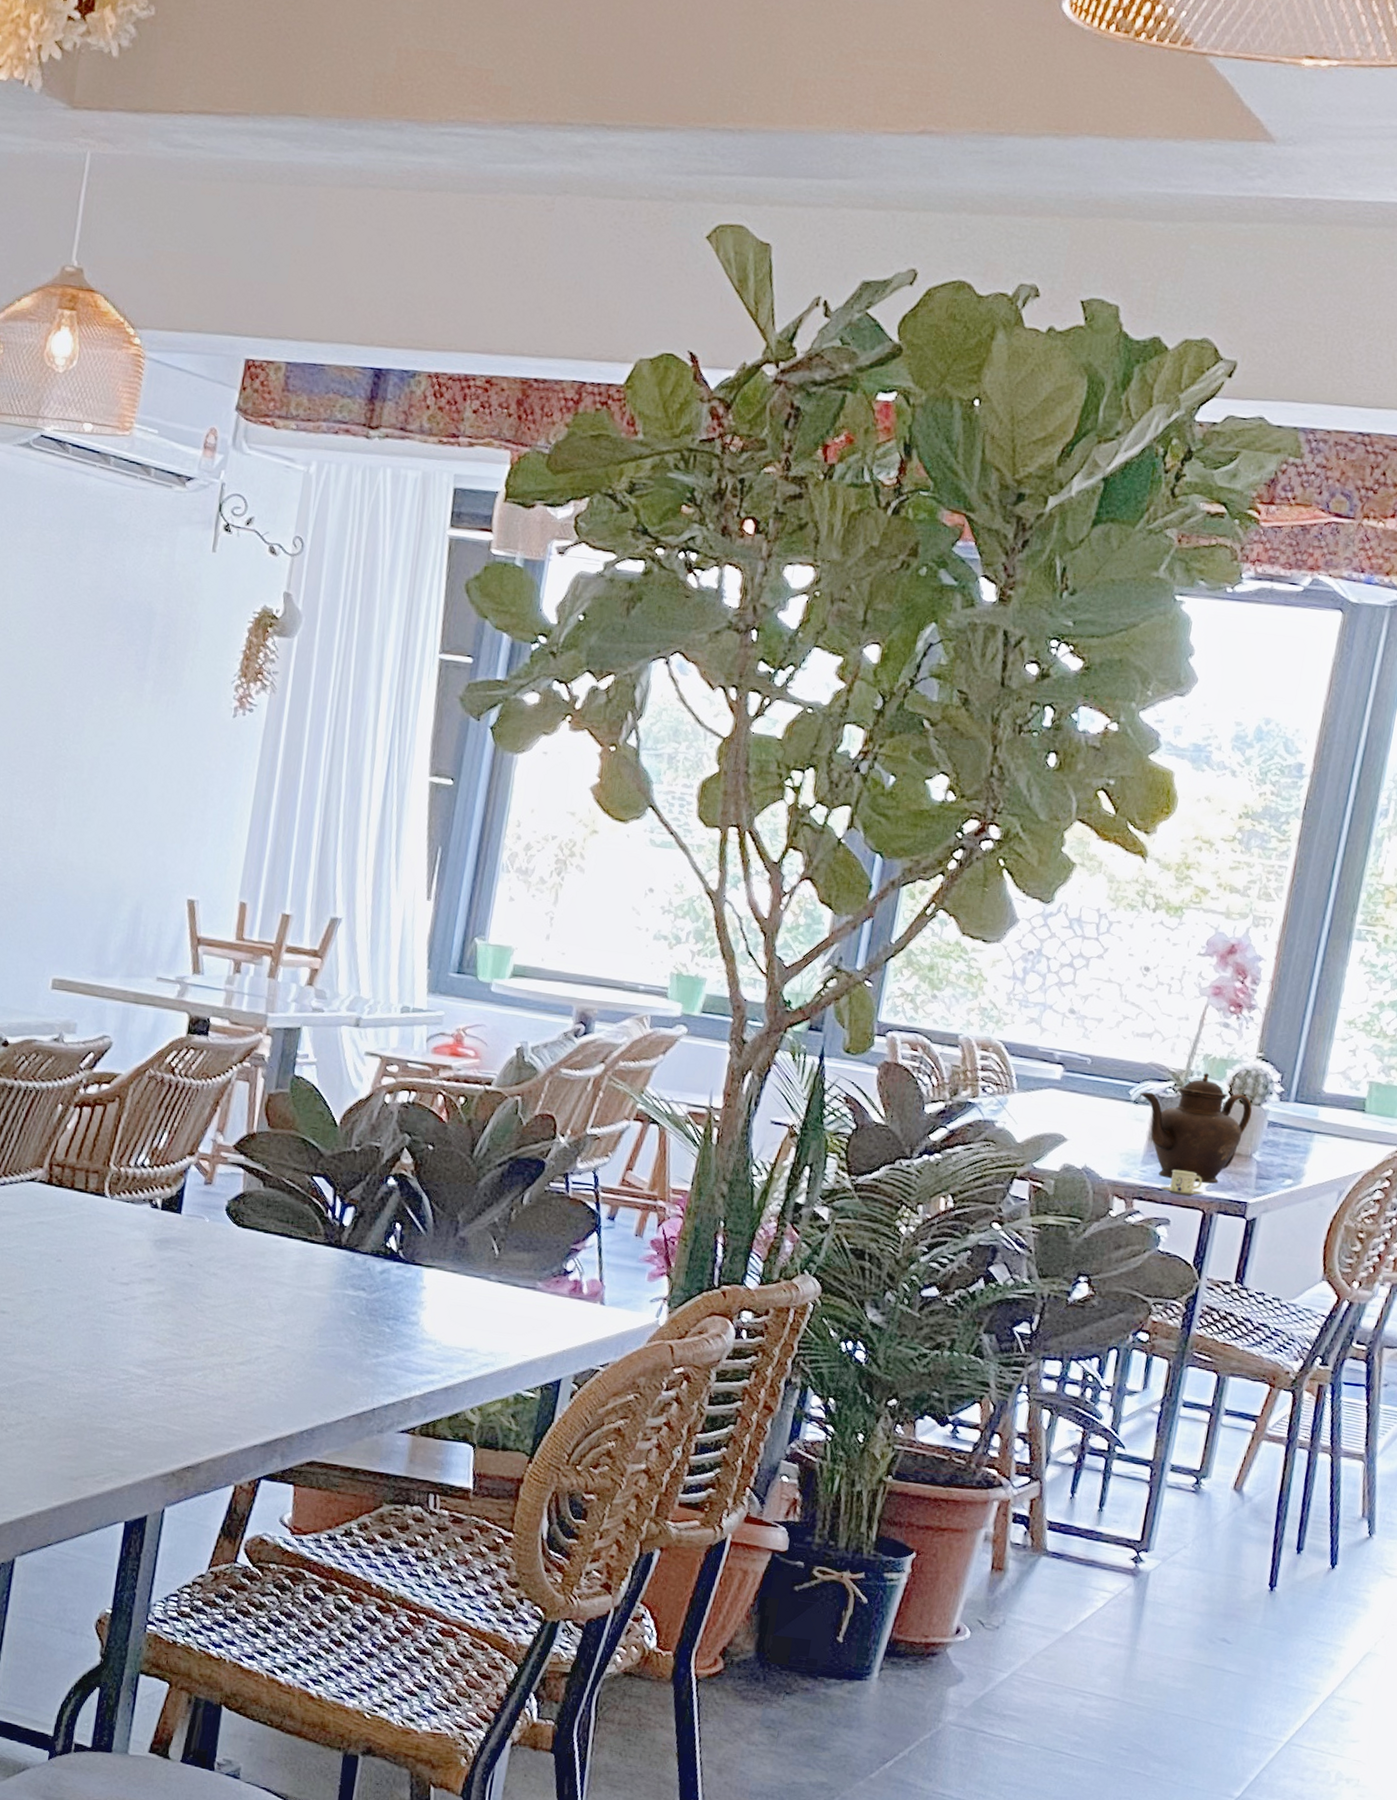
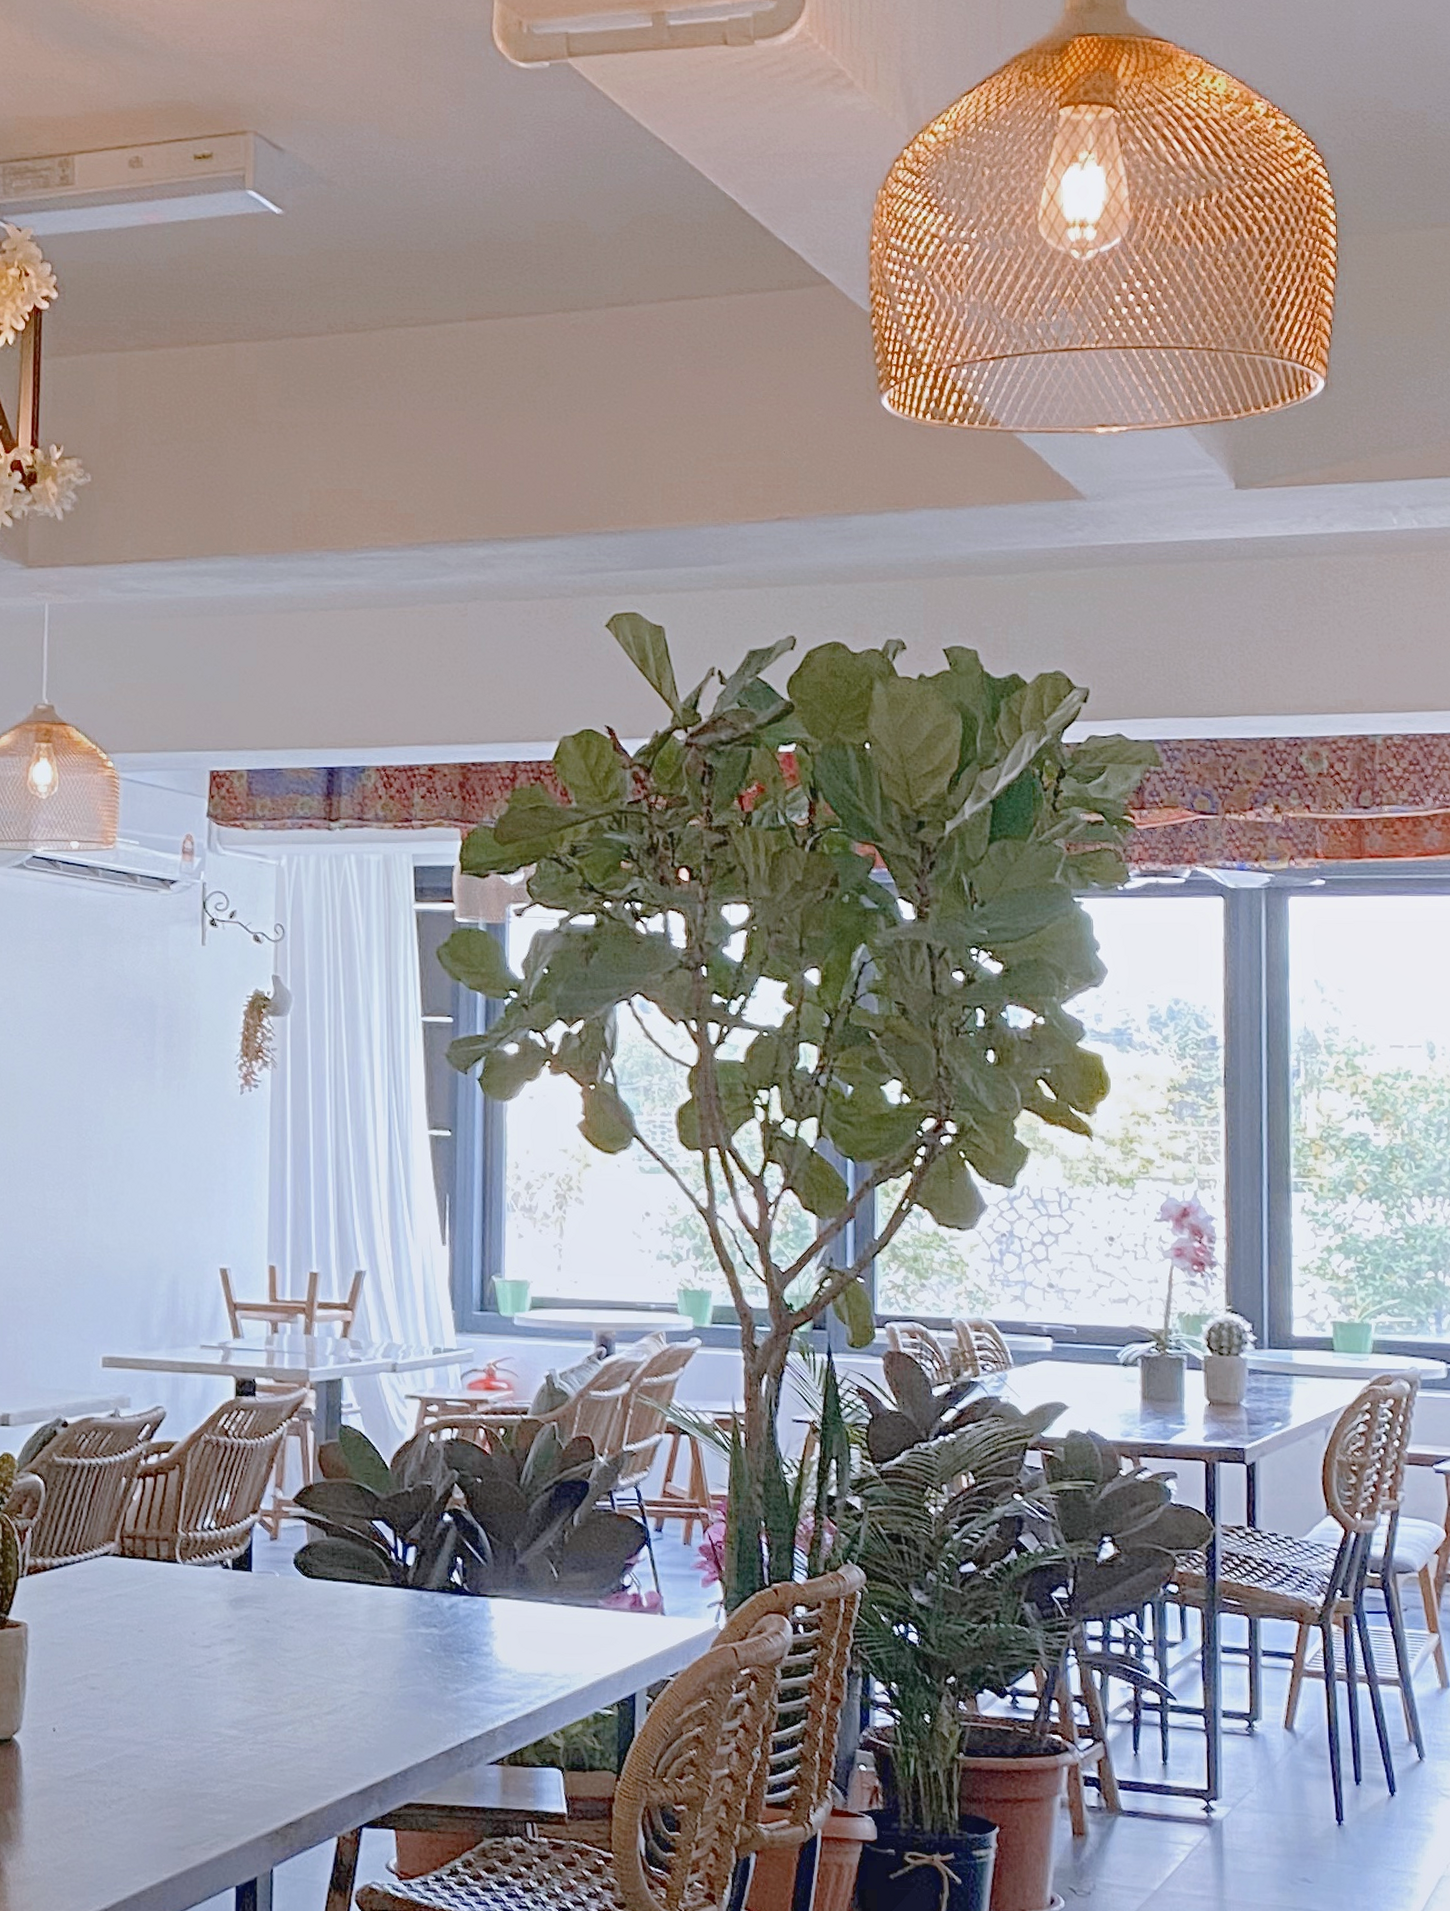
teapot: present [1139,1073,1253,1185] -> none [1126,1330,1232,1435]
cup and saucer: present [1160,1169,1203,1197] -> none [1162,1424,1202,1449]

